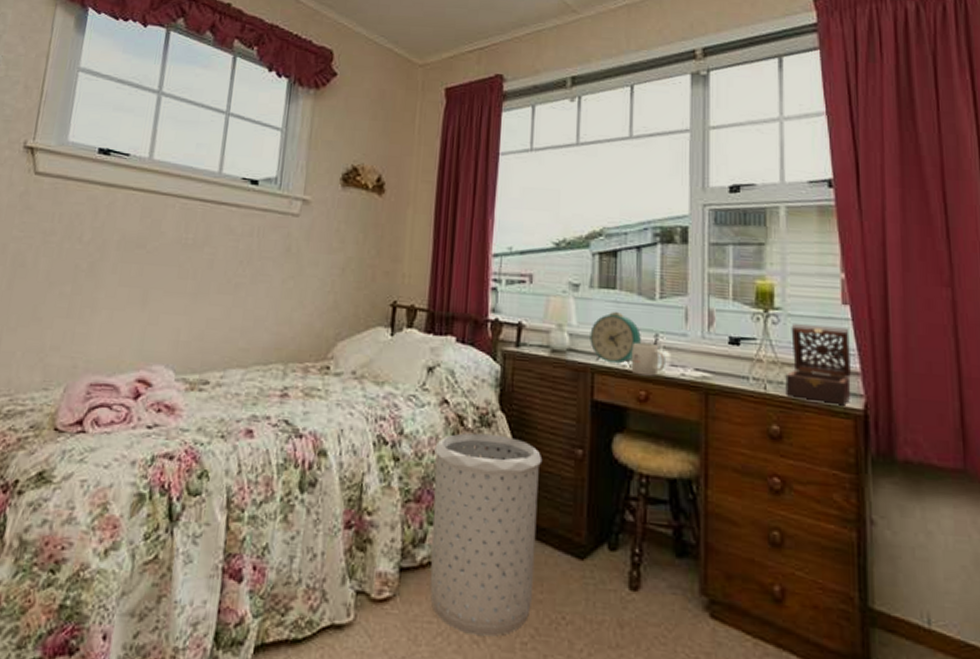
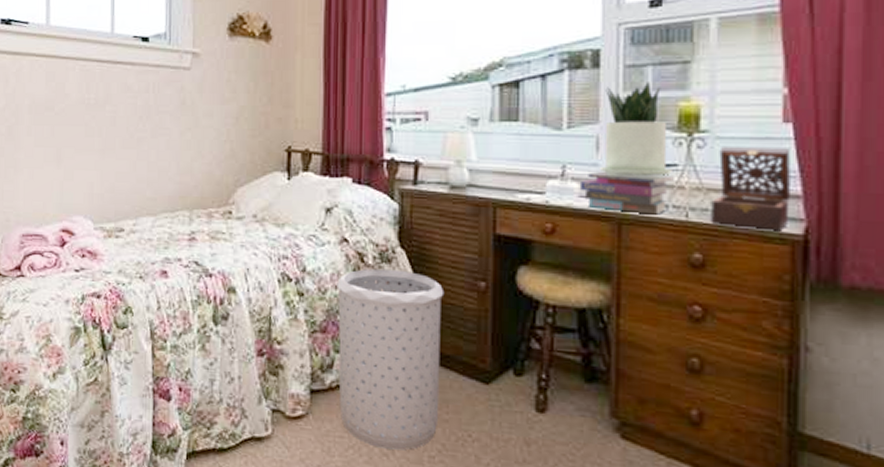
alarm clock: present [590,312,641,367] -> none [491,145,546,199]
mug: present [631,342,665,376] -> none [536,174,574,208]
books: none [672,341,753,386] -> present [581,171,674,215]
planter: none [687,260,752,349] -> present [599,82,672,176]

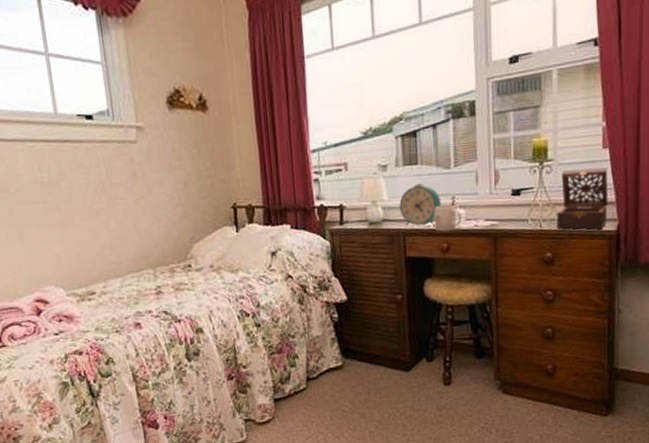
laundry basket: present [337,268,445,451] -> none [286,294,375,433]
alarm clock: none [491,145,546,199] -> present [399,184,441,227]
mug: none [536,174,574,208] -> present [434,204,462,232]
books: present [581,171,674,215] -> none [466,197,531,229]
planter: present [599,82,672,176] -> none [478,124,530,200]

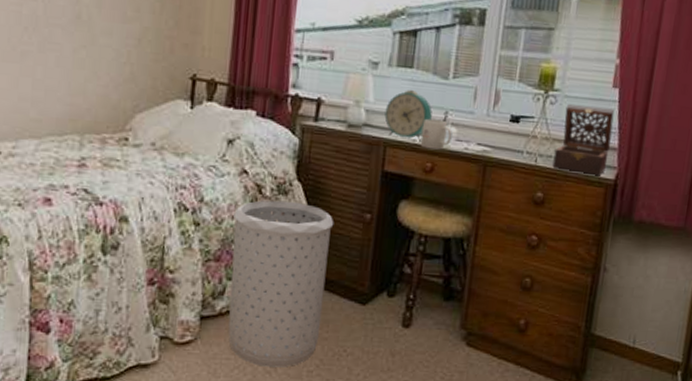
laundry basket: none [286,294,375,433] -> present [228,200,334,367]

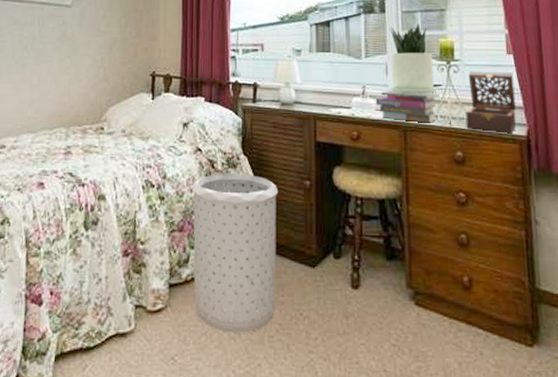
alarm clock: present [384,90,432,141] -> none [311,70,352,113]
mug: present [420,118,452,150] -> none [344,93,372,119]
books: none [458,119,531,159] -> present [376,90,440,123]
planter: none [474,43,531,126] -> present [388,24,438,93]

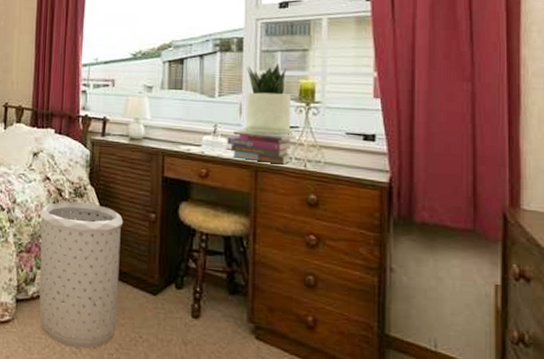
jewelry box: present [465,71,517,135] -> none [322,113,379,181]

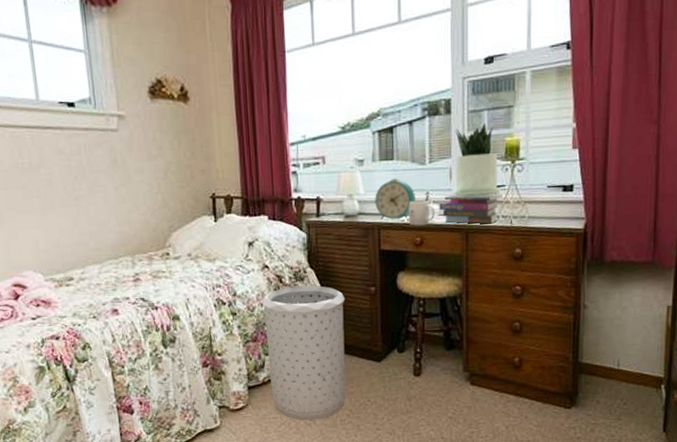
alarm clock: none [161,108,203,150] -> present [375,179,415,220]
mug: none [194,131,223,158] -> present [408,200,435,226]

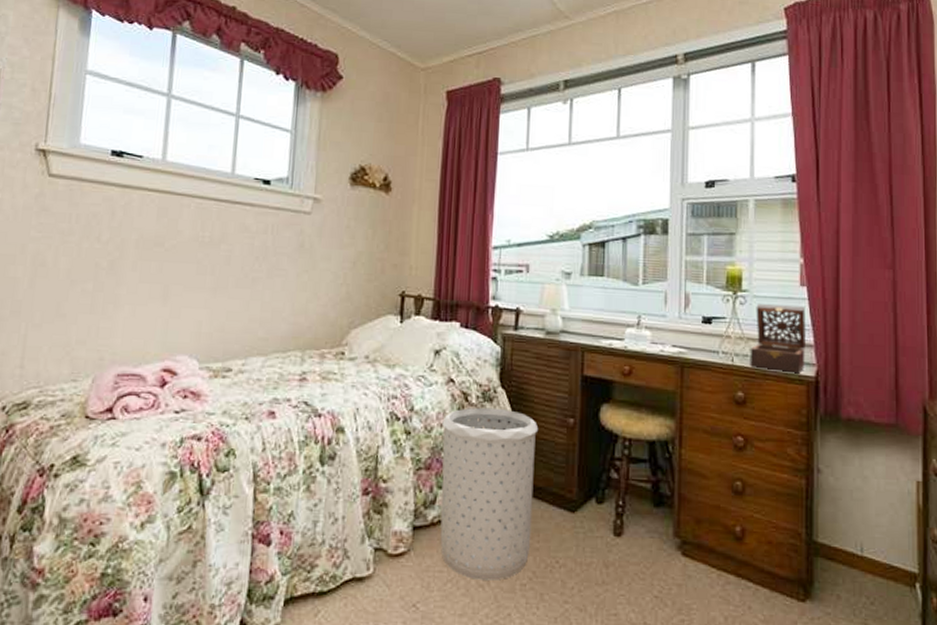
alarm clock: present [375,179,415,220] -> none [580,297,626,345]
mug: present [408,200,435,226] -> none [616,323,647,353]
books: present [440,194,503,225] -> none [652,321,723,360]
planter: present [452,123,502,196] -> none [666,248,722,327]
jewelry box: none [526,167,577,229] -> present [750,303,805,375]

